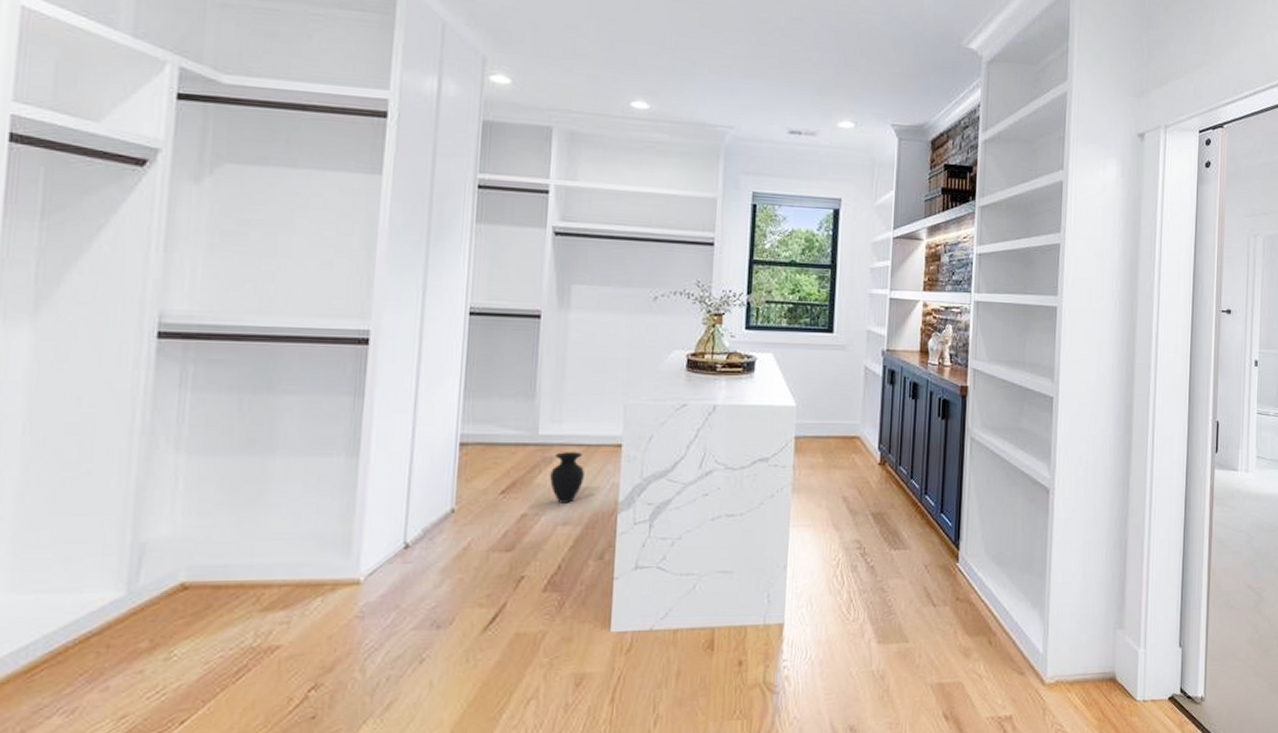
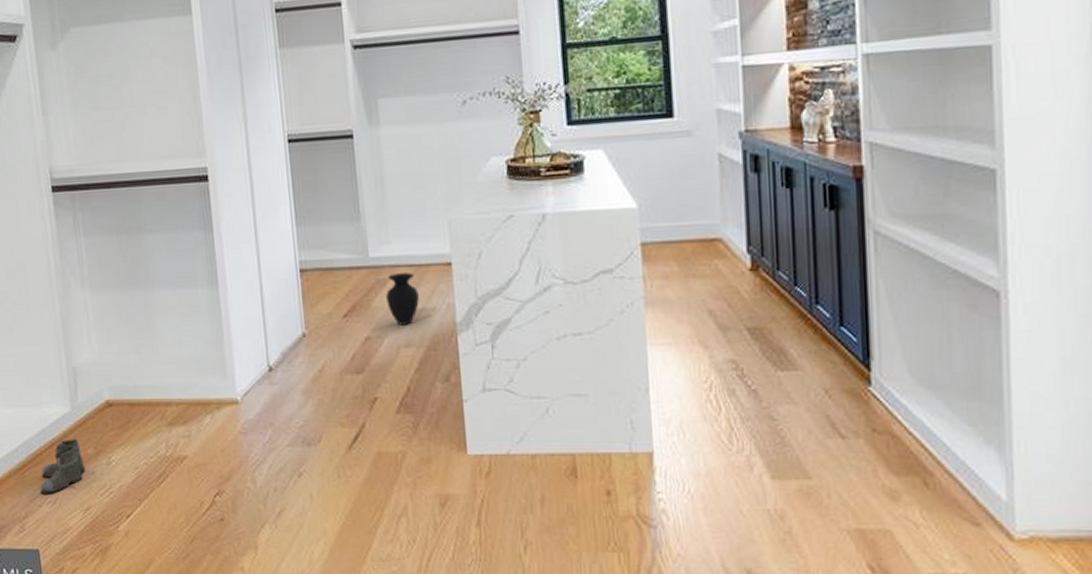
boots: none [53,630,132,703] -> present [40,439,86,494]

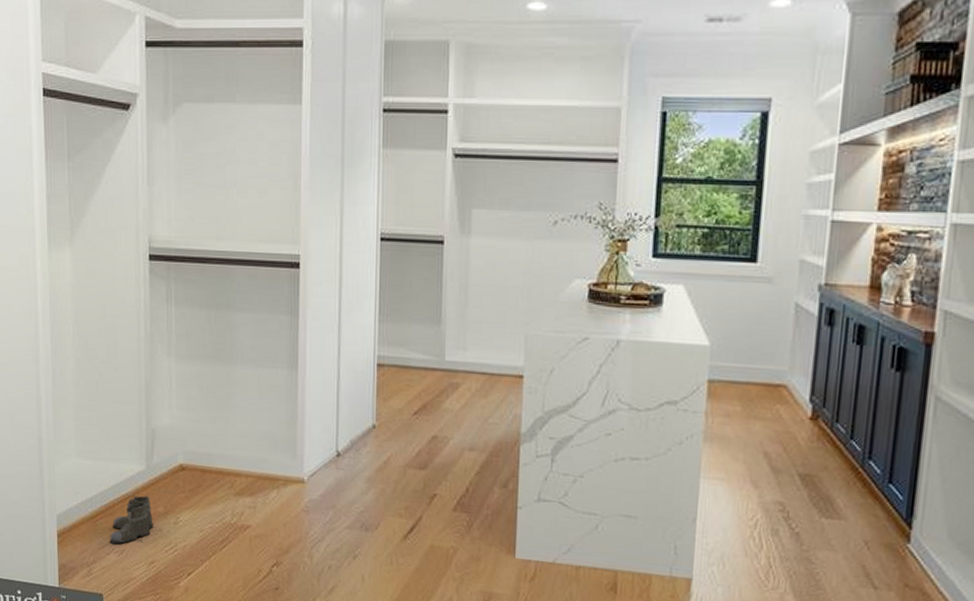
vase: present [386,273,419,325] -> none [457,379,488,430]

